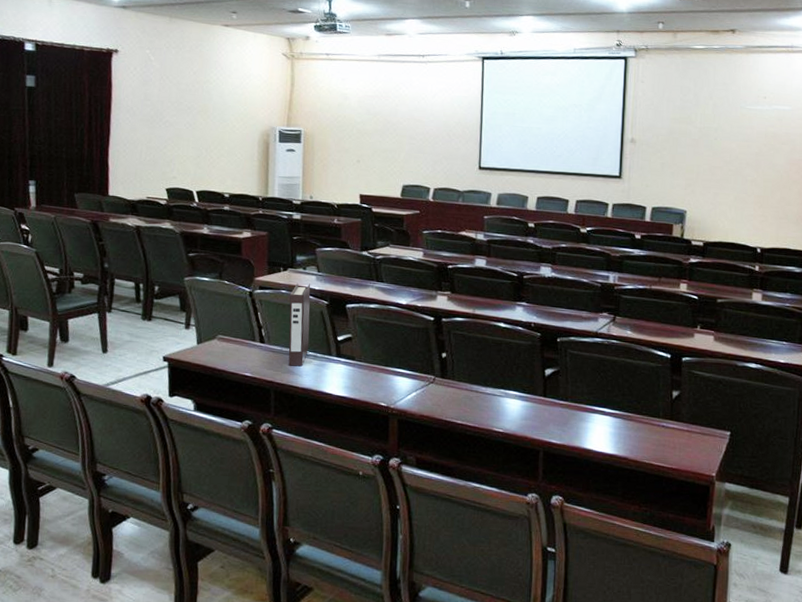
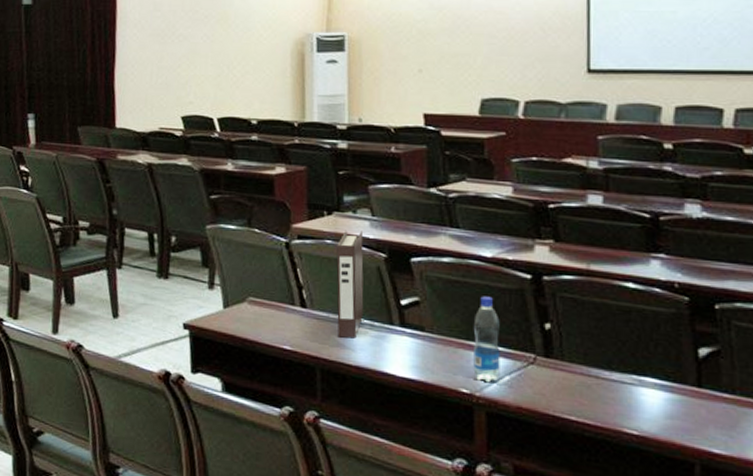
bottle: none [390,333,410,398] -> present [473,296,500,383]

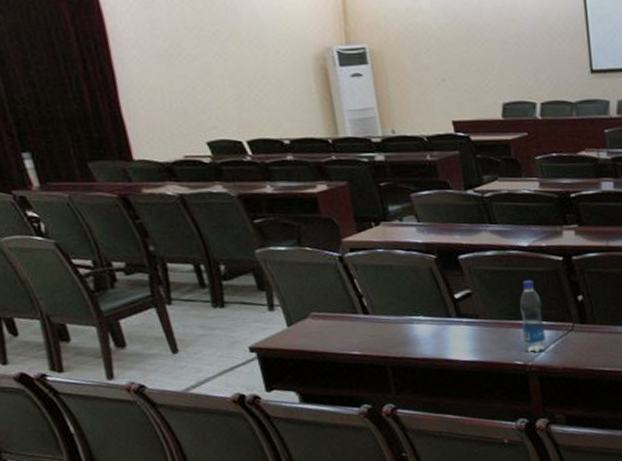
binder: present [336,230,364,339] -> none [389,236,423,336]

